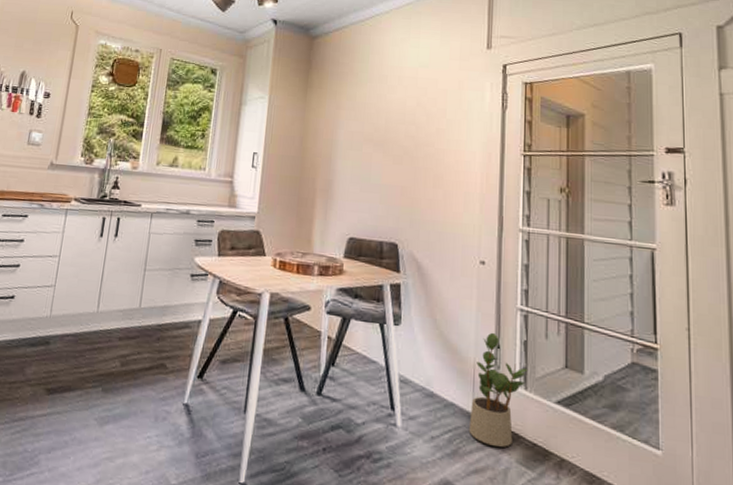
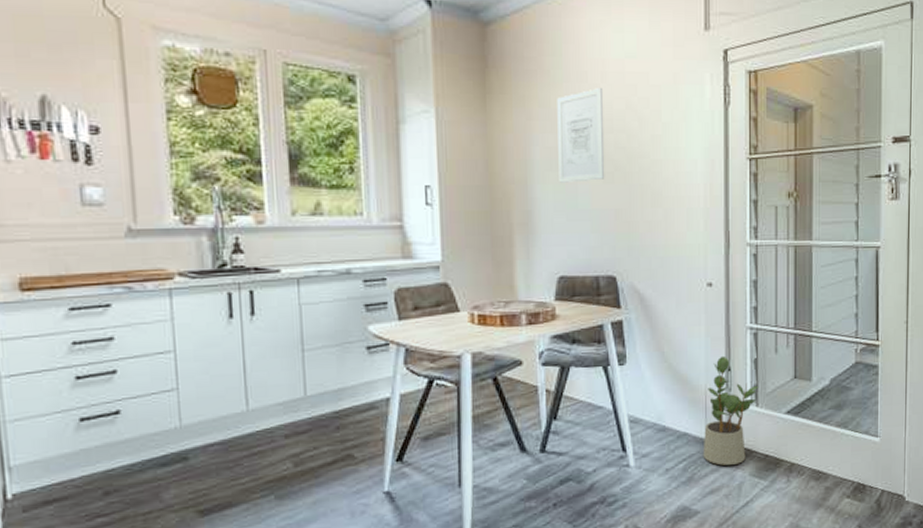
wall art: none [357,88,399,161] -> present [557,88,605,183]

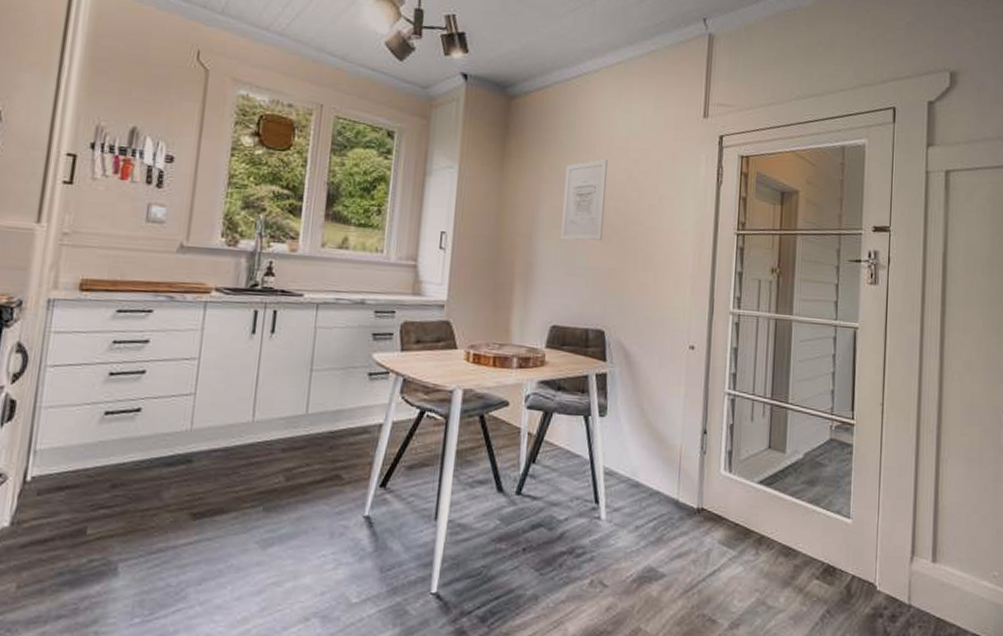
potted plant: present [703,355,758,466] -> none [673,418,732,530]

